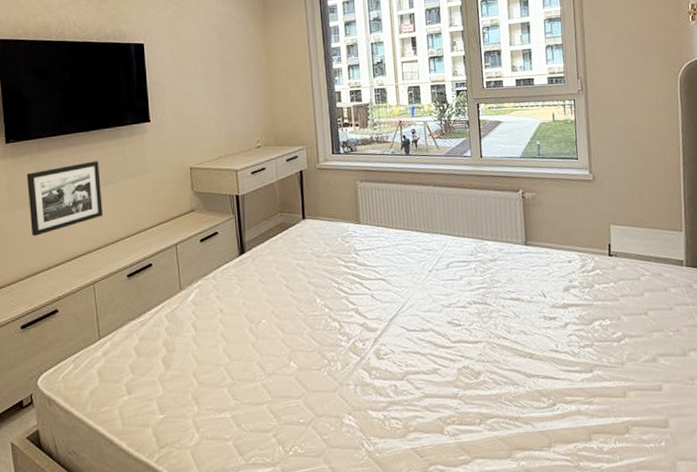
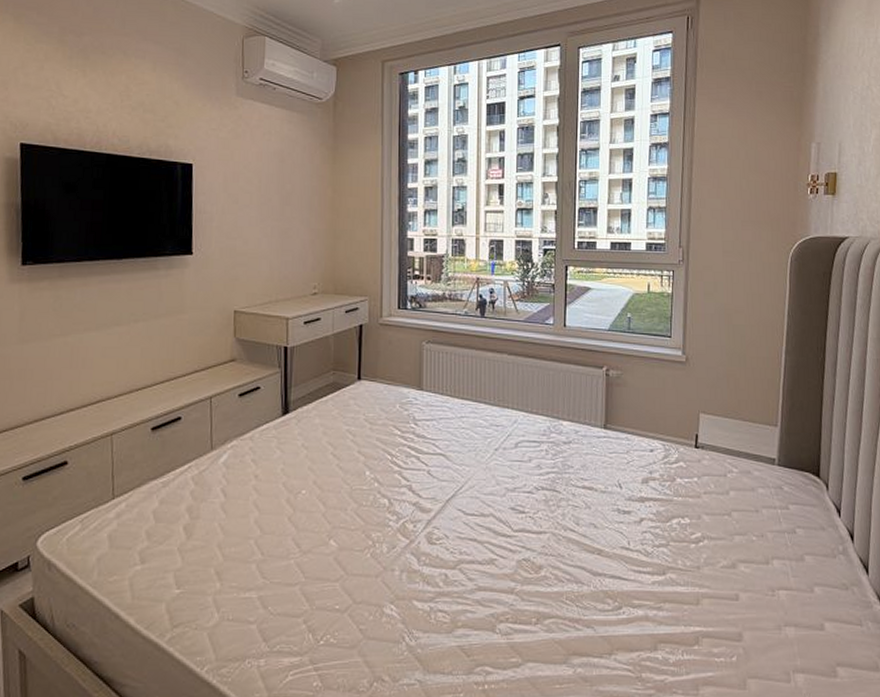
picture frame: present [26,161,103,236] -> none [42,294,130,375]

